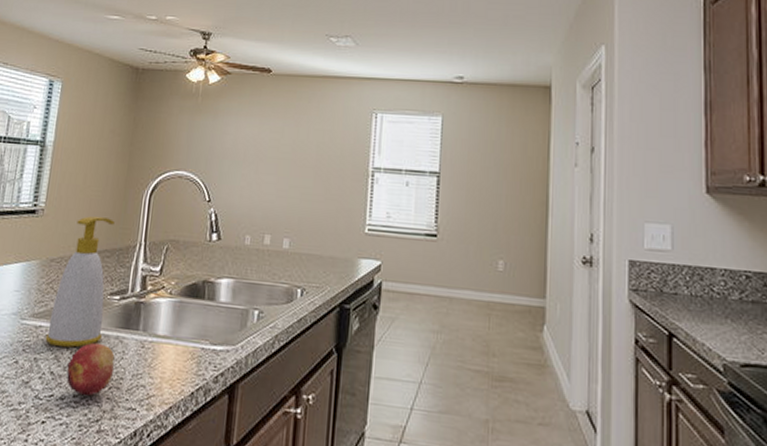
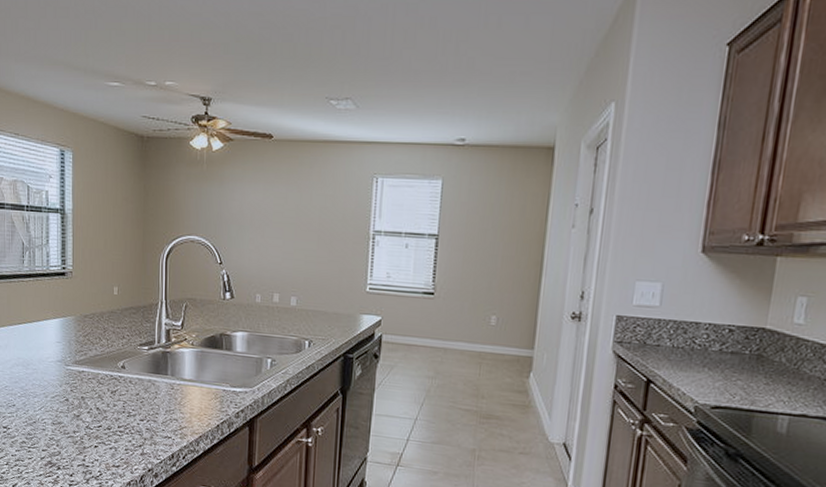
soap bottle: present [45,216,115,348] -> none [88,278,137,389]
fruit: present [66,342,115,397] -> none [110,384,149,427]

